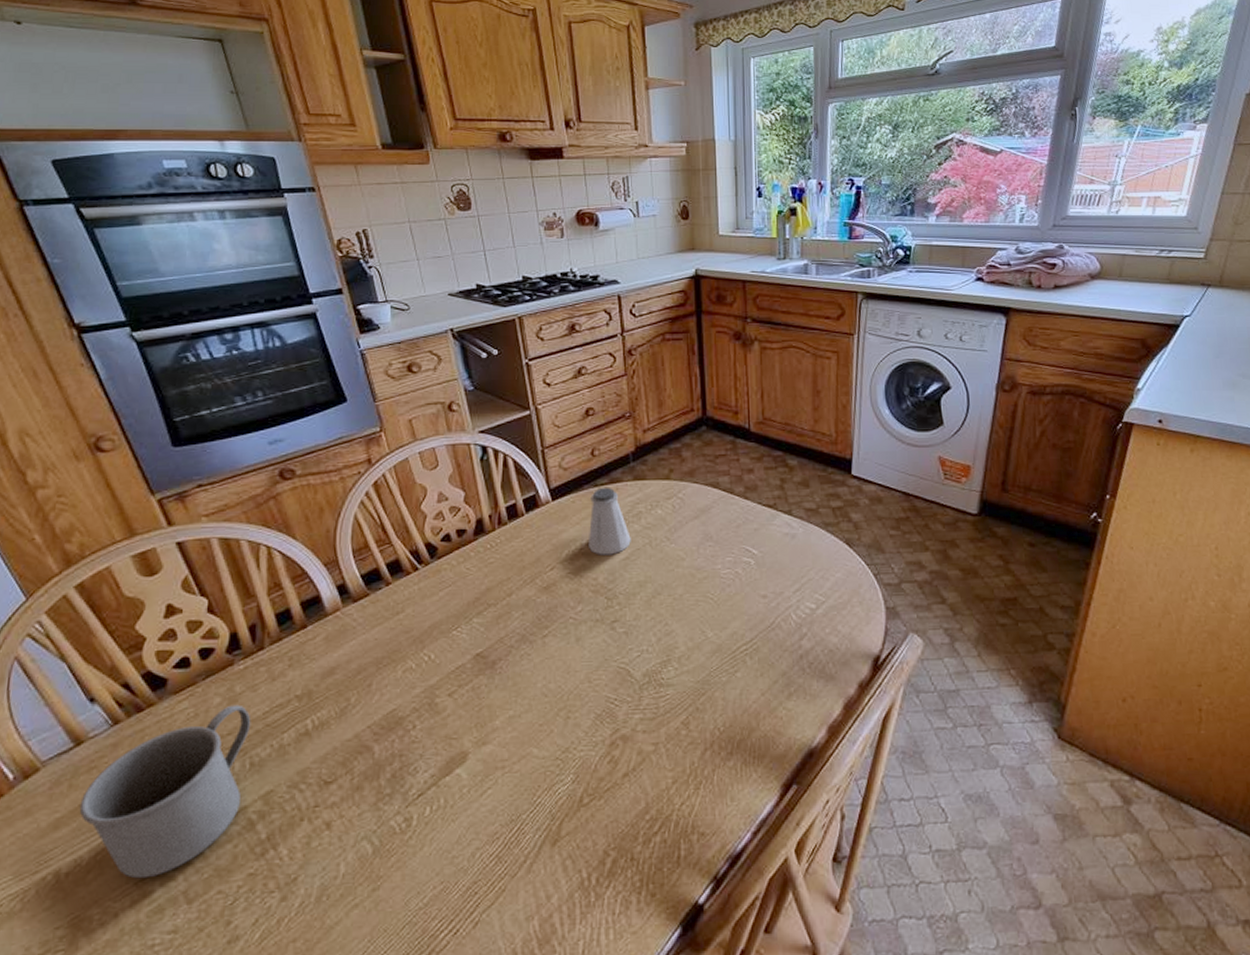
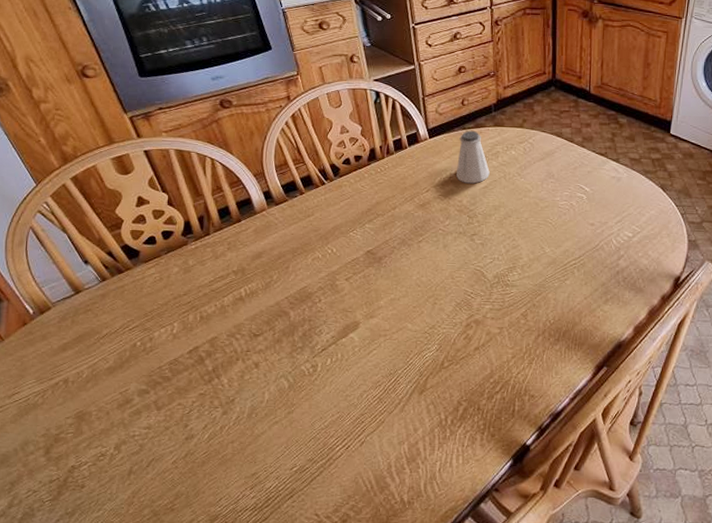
mug: present [79,704,251,879] -> none [80,274,201,390]

